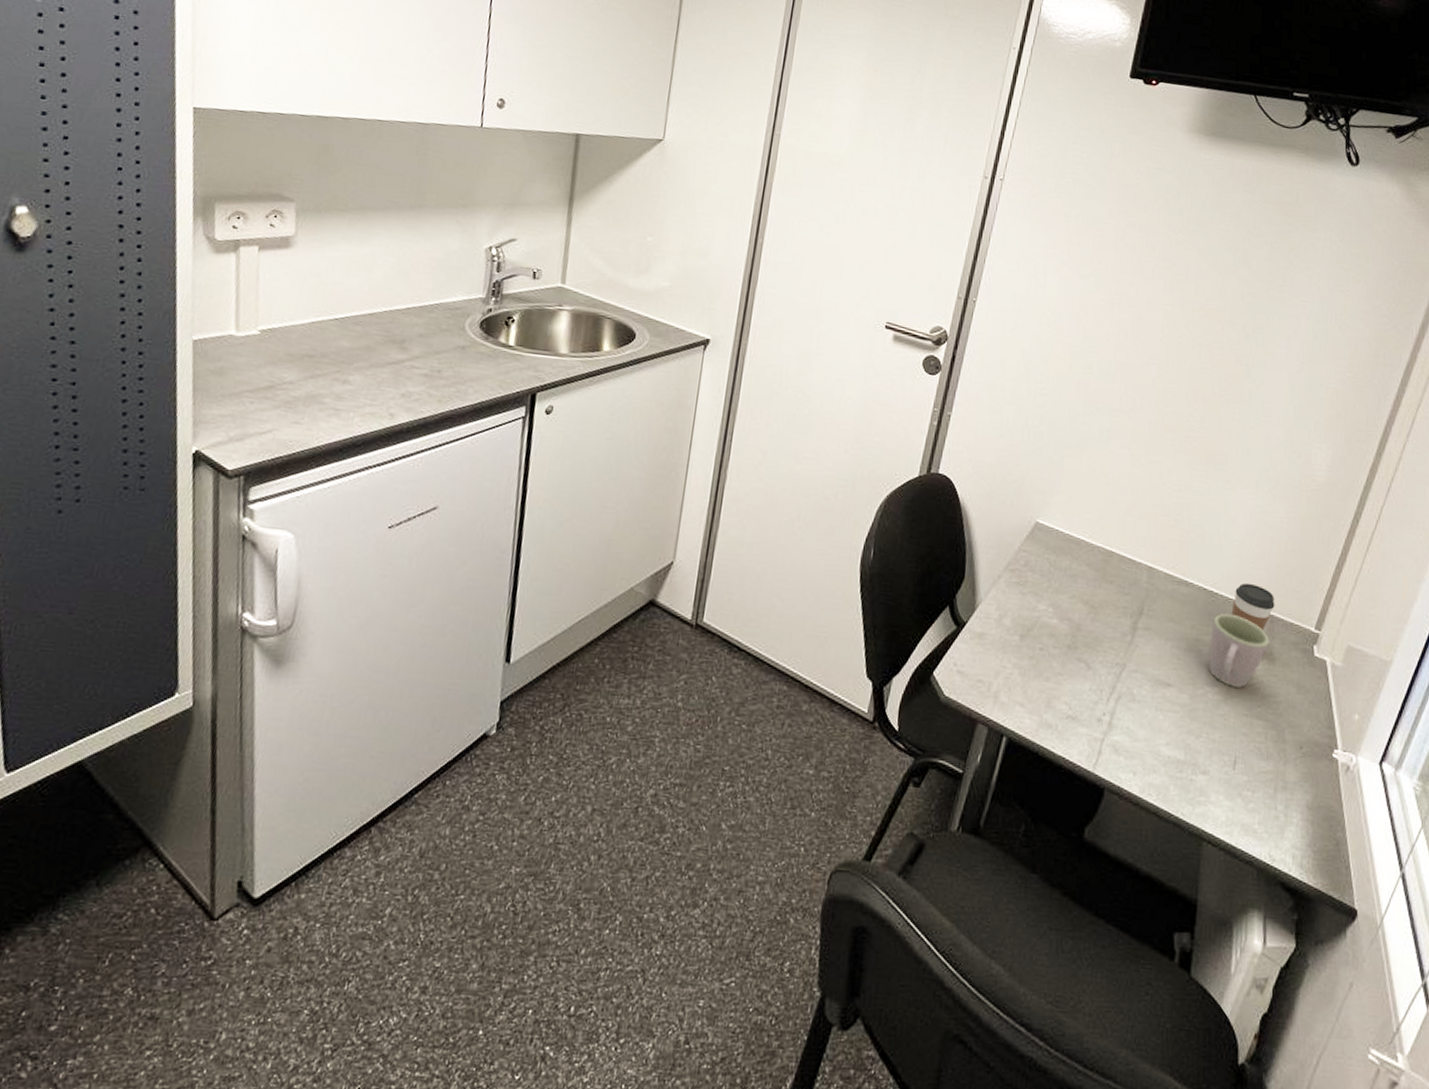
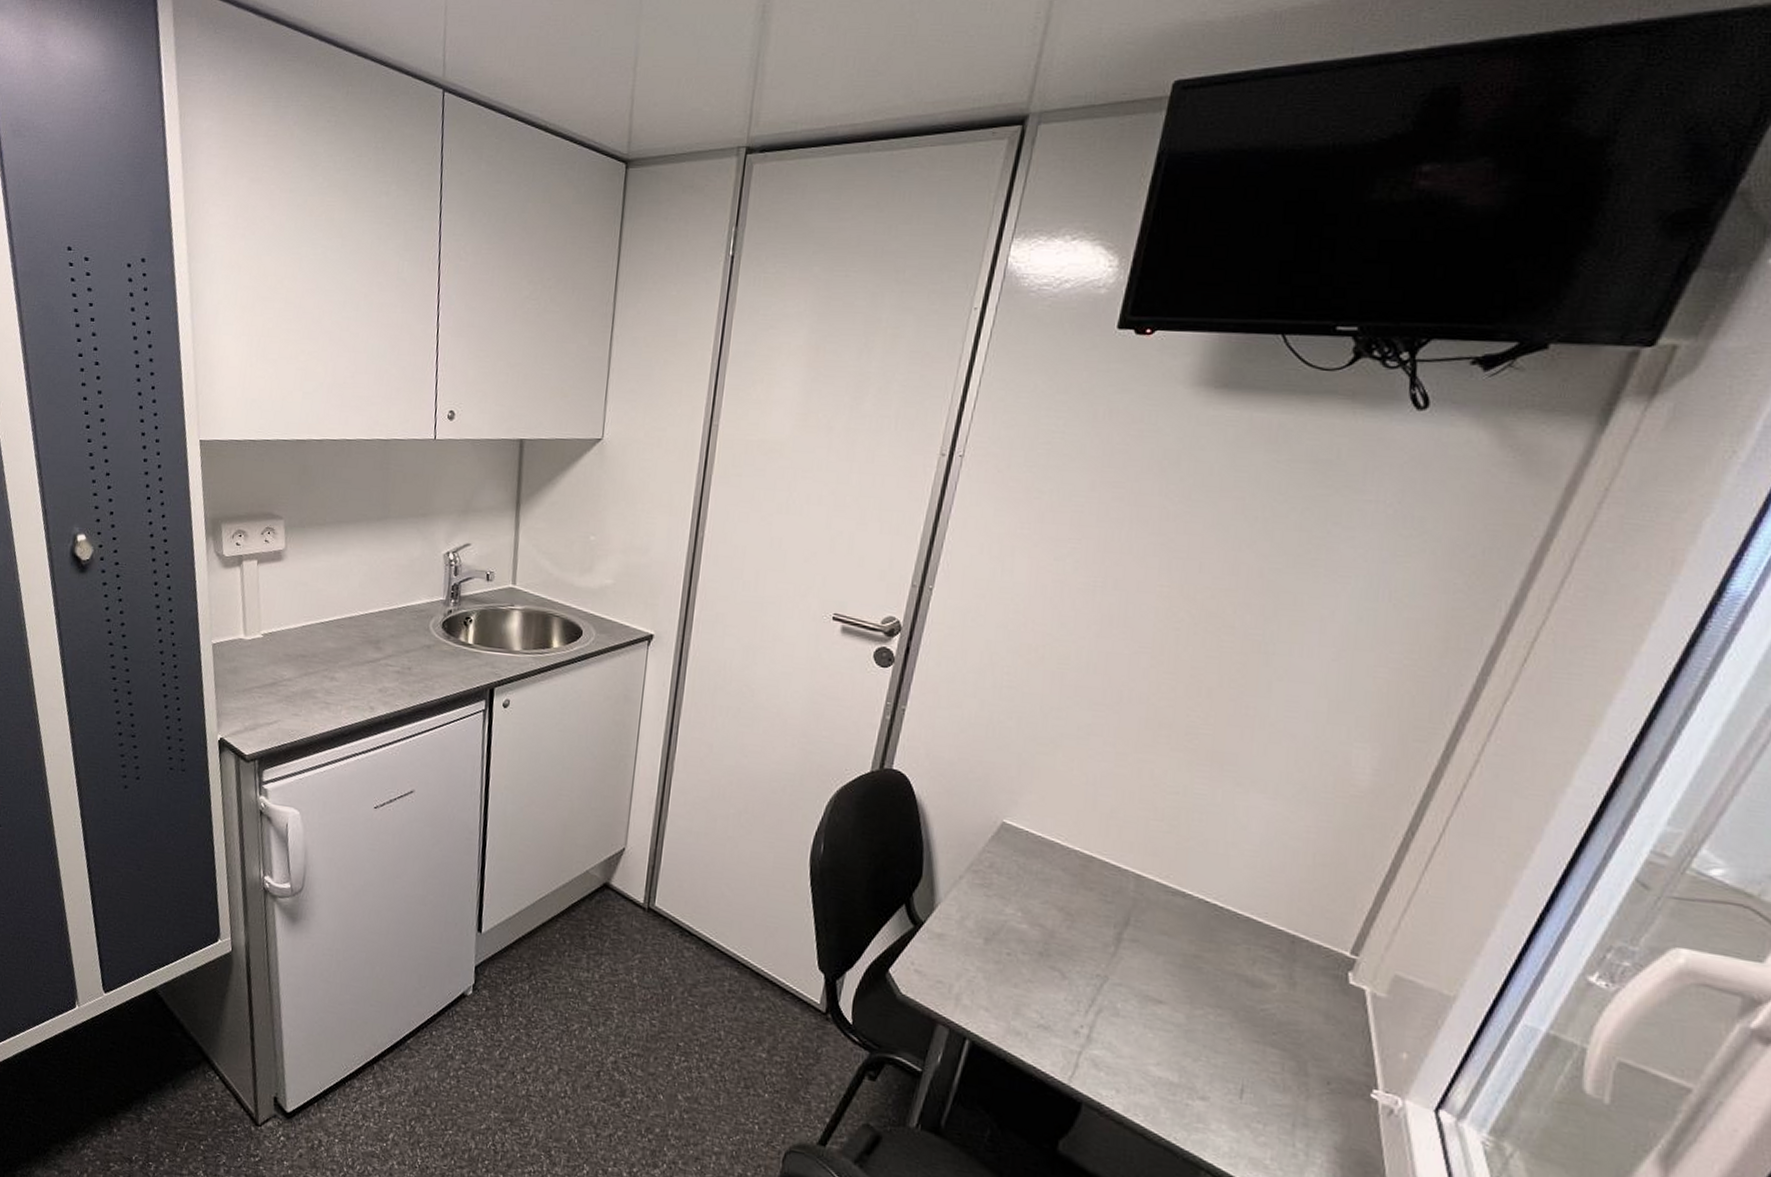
mug: present [1208,613,1269,688] -> none [1209,929,1289,1012]
coffee cup: present [1231,582,1275,631] -> none [1240,897,1298,952]

